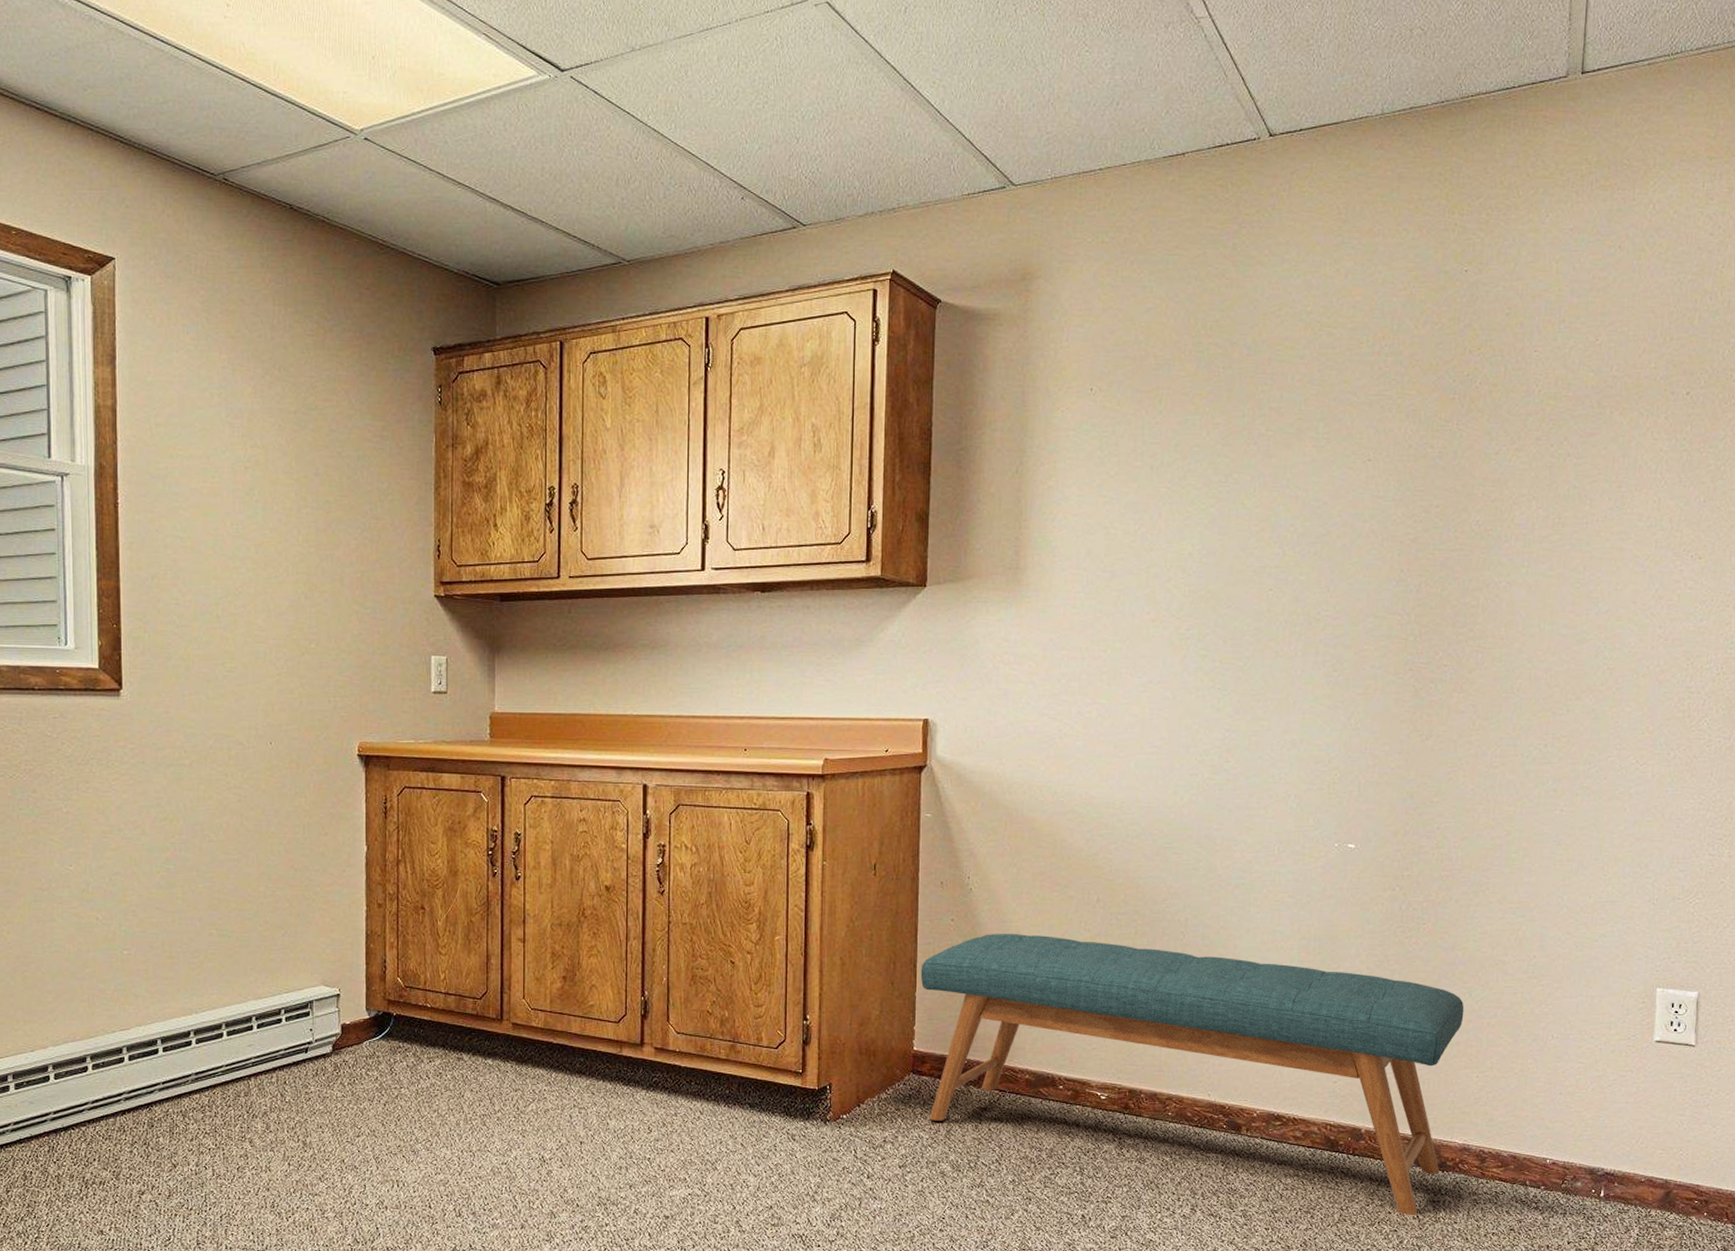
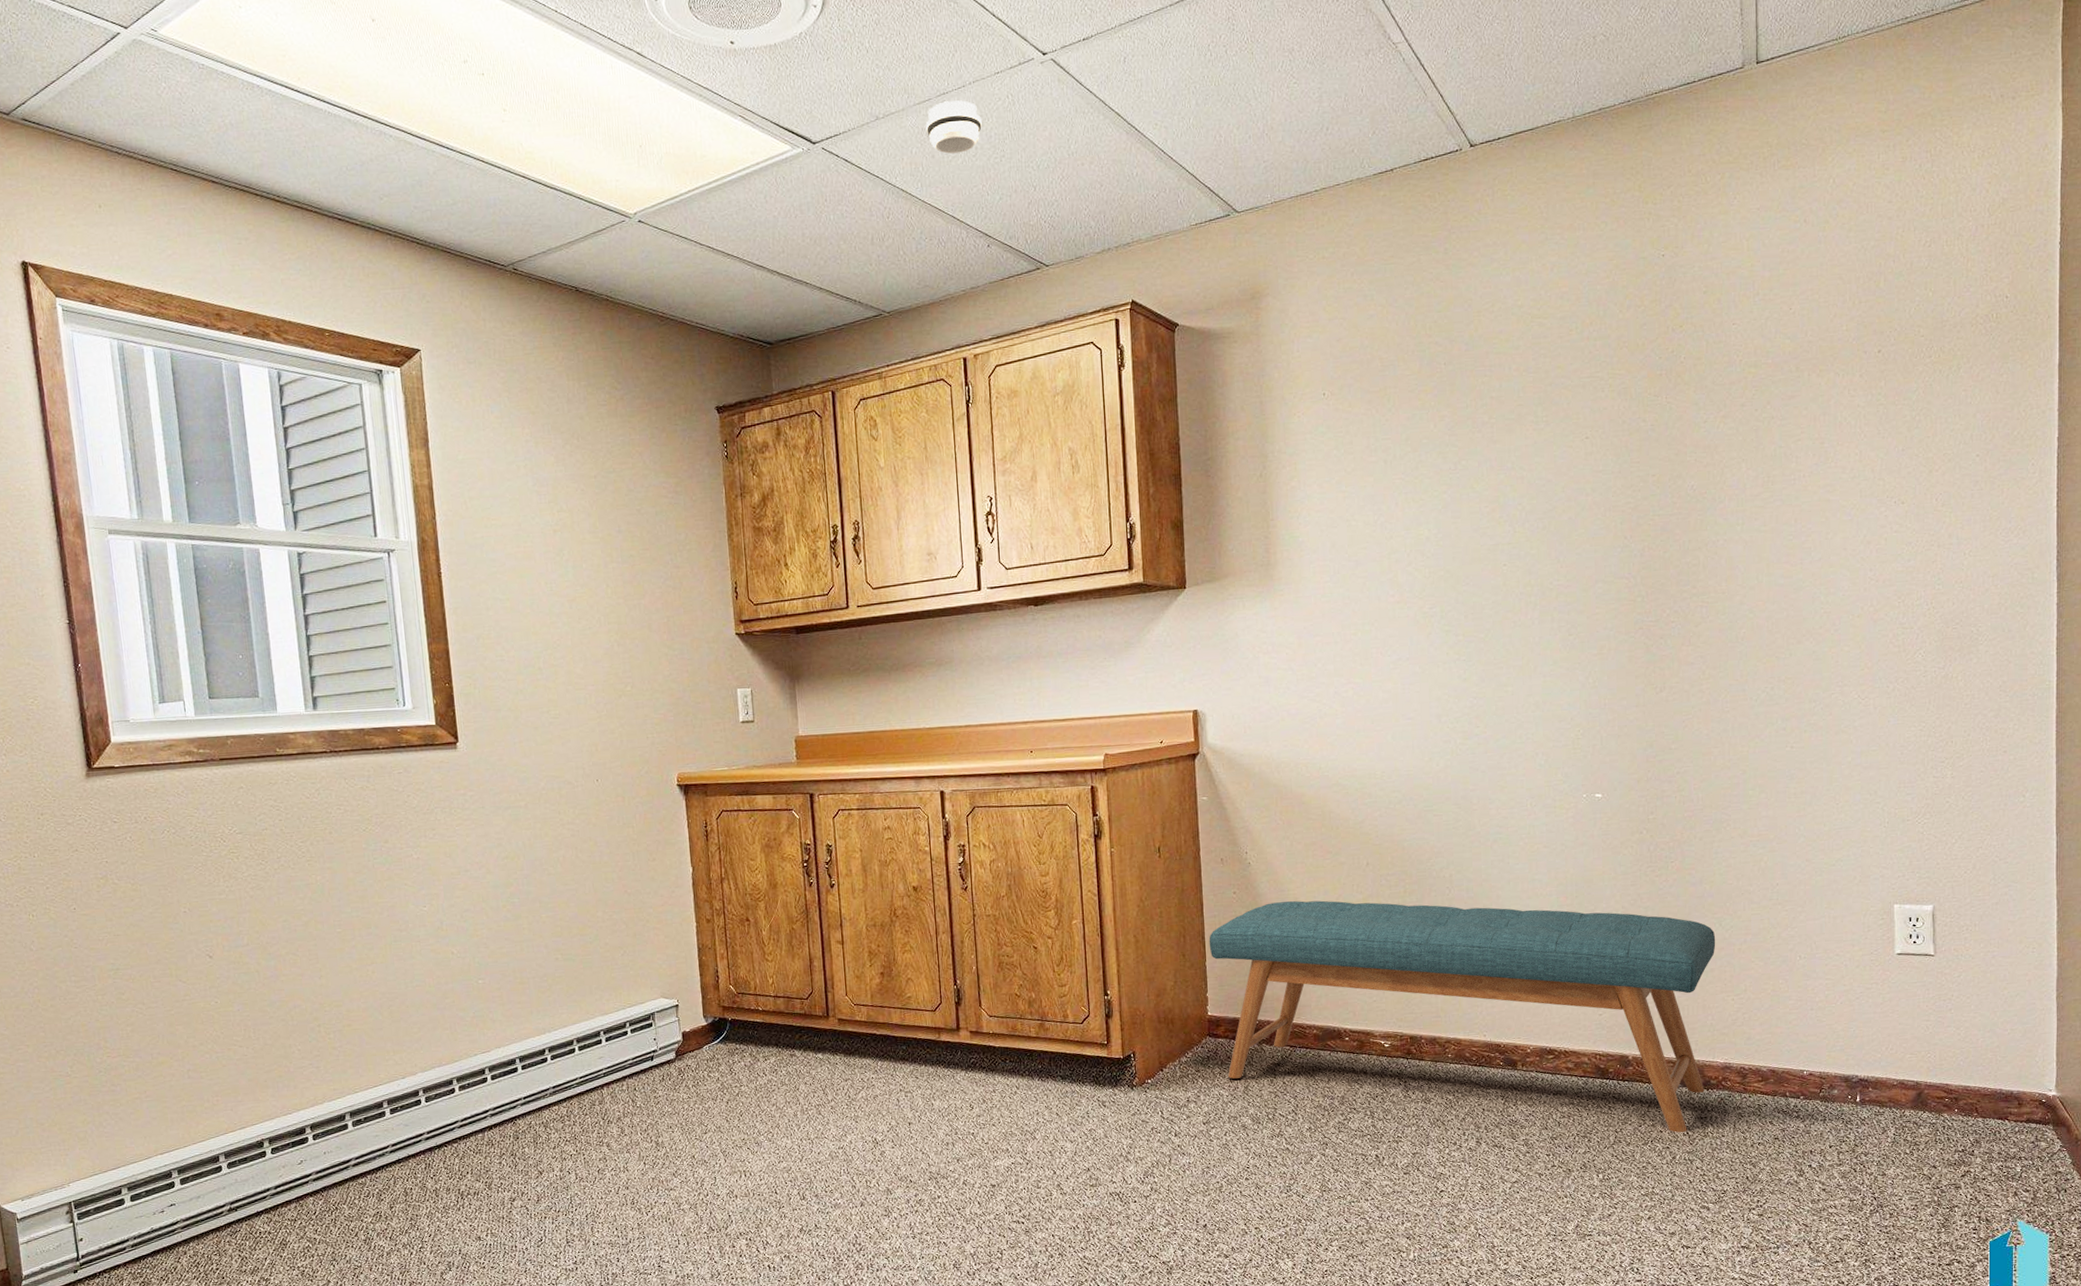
smoke detector: none [684,38,746,95] -> present [925,100,982,154]

